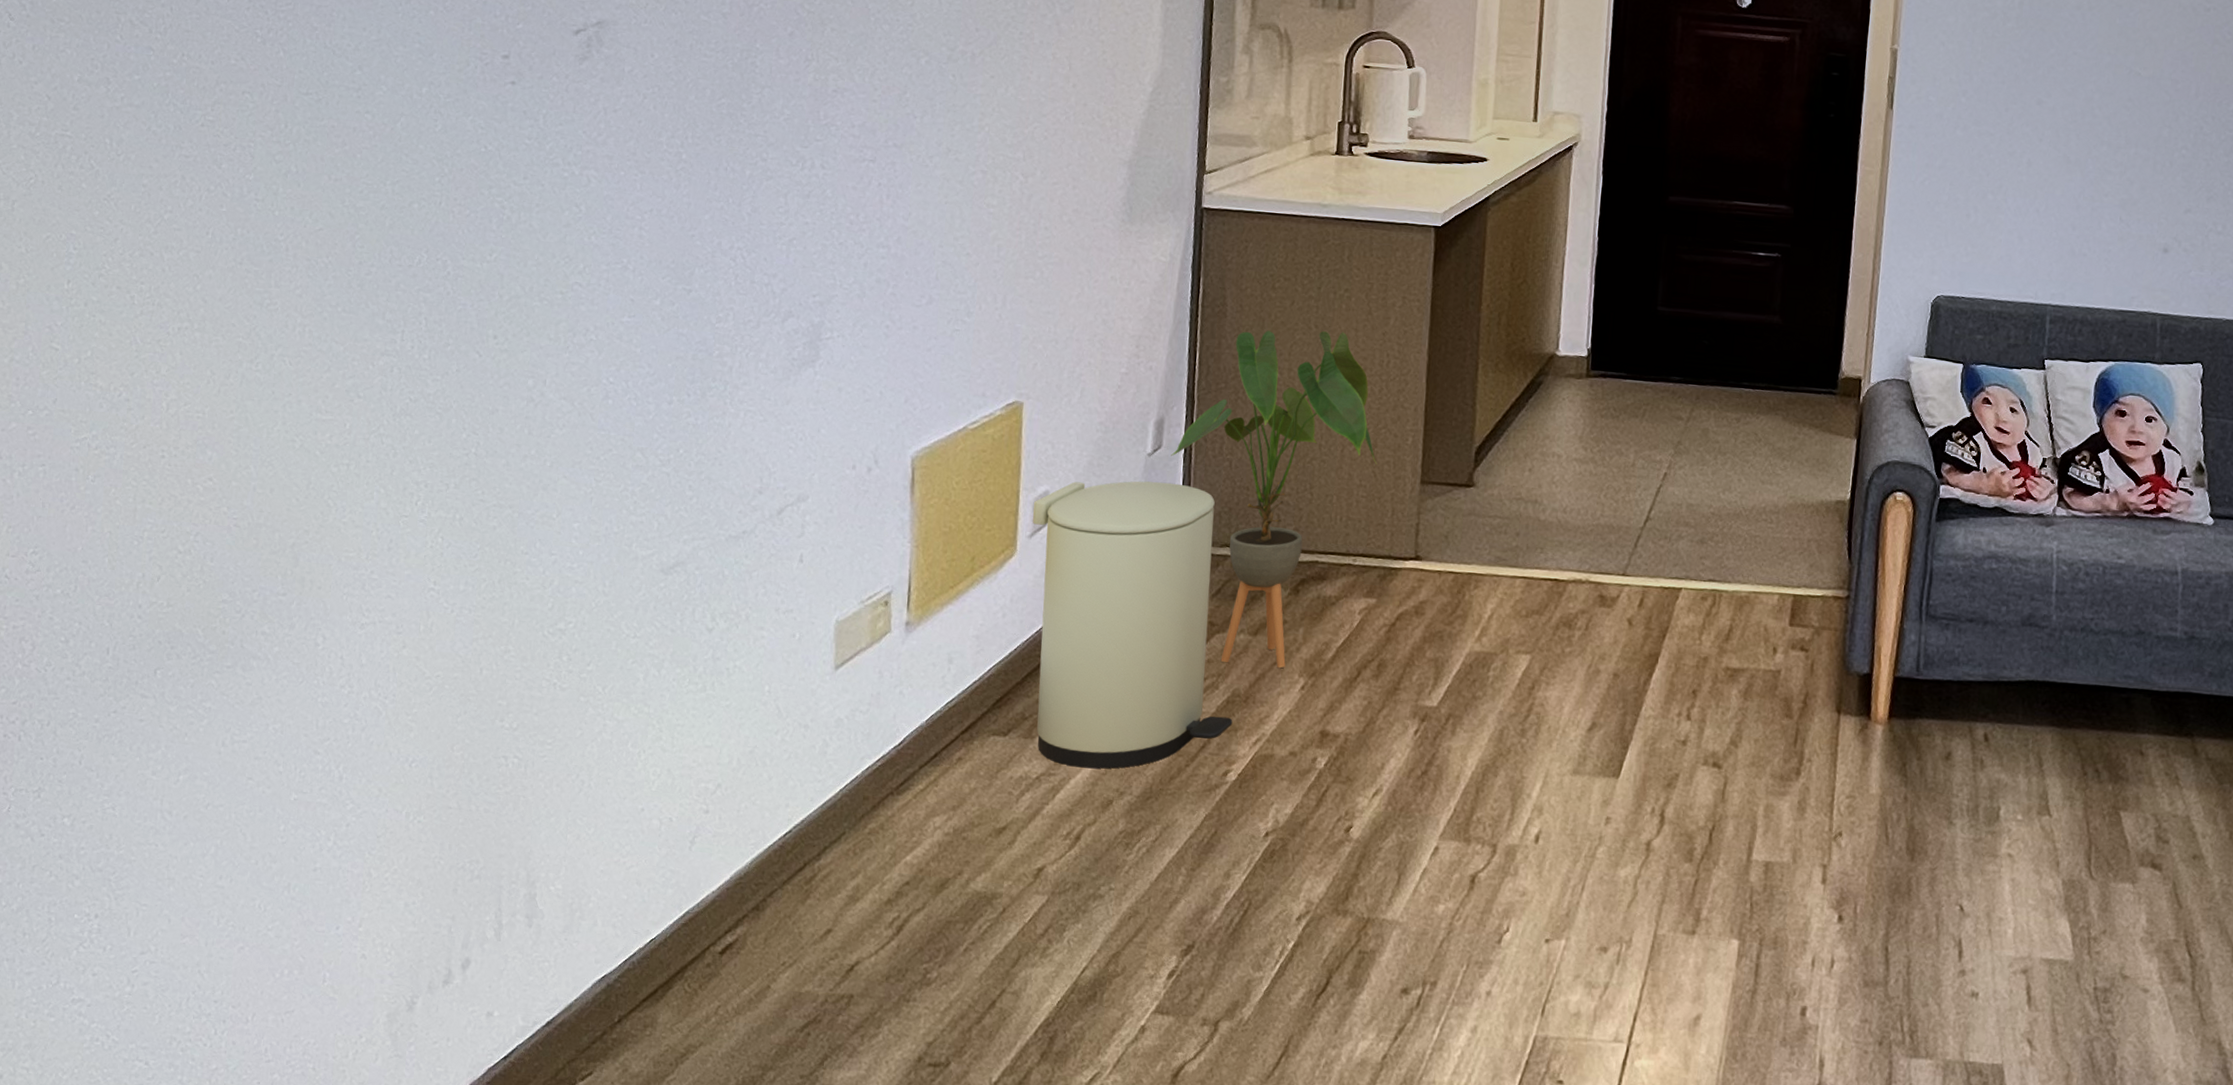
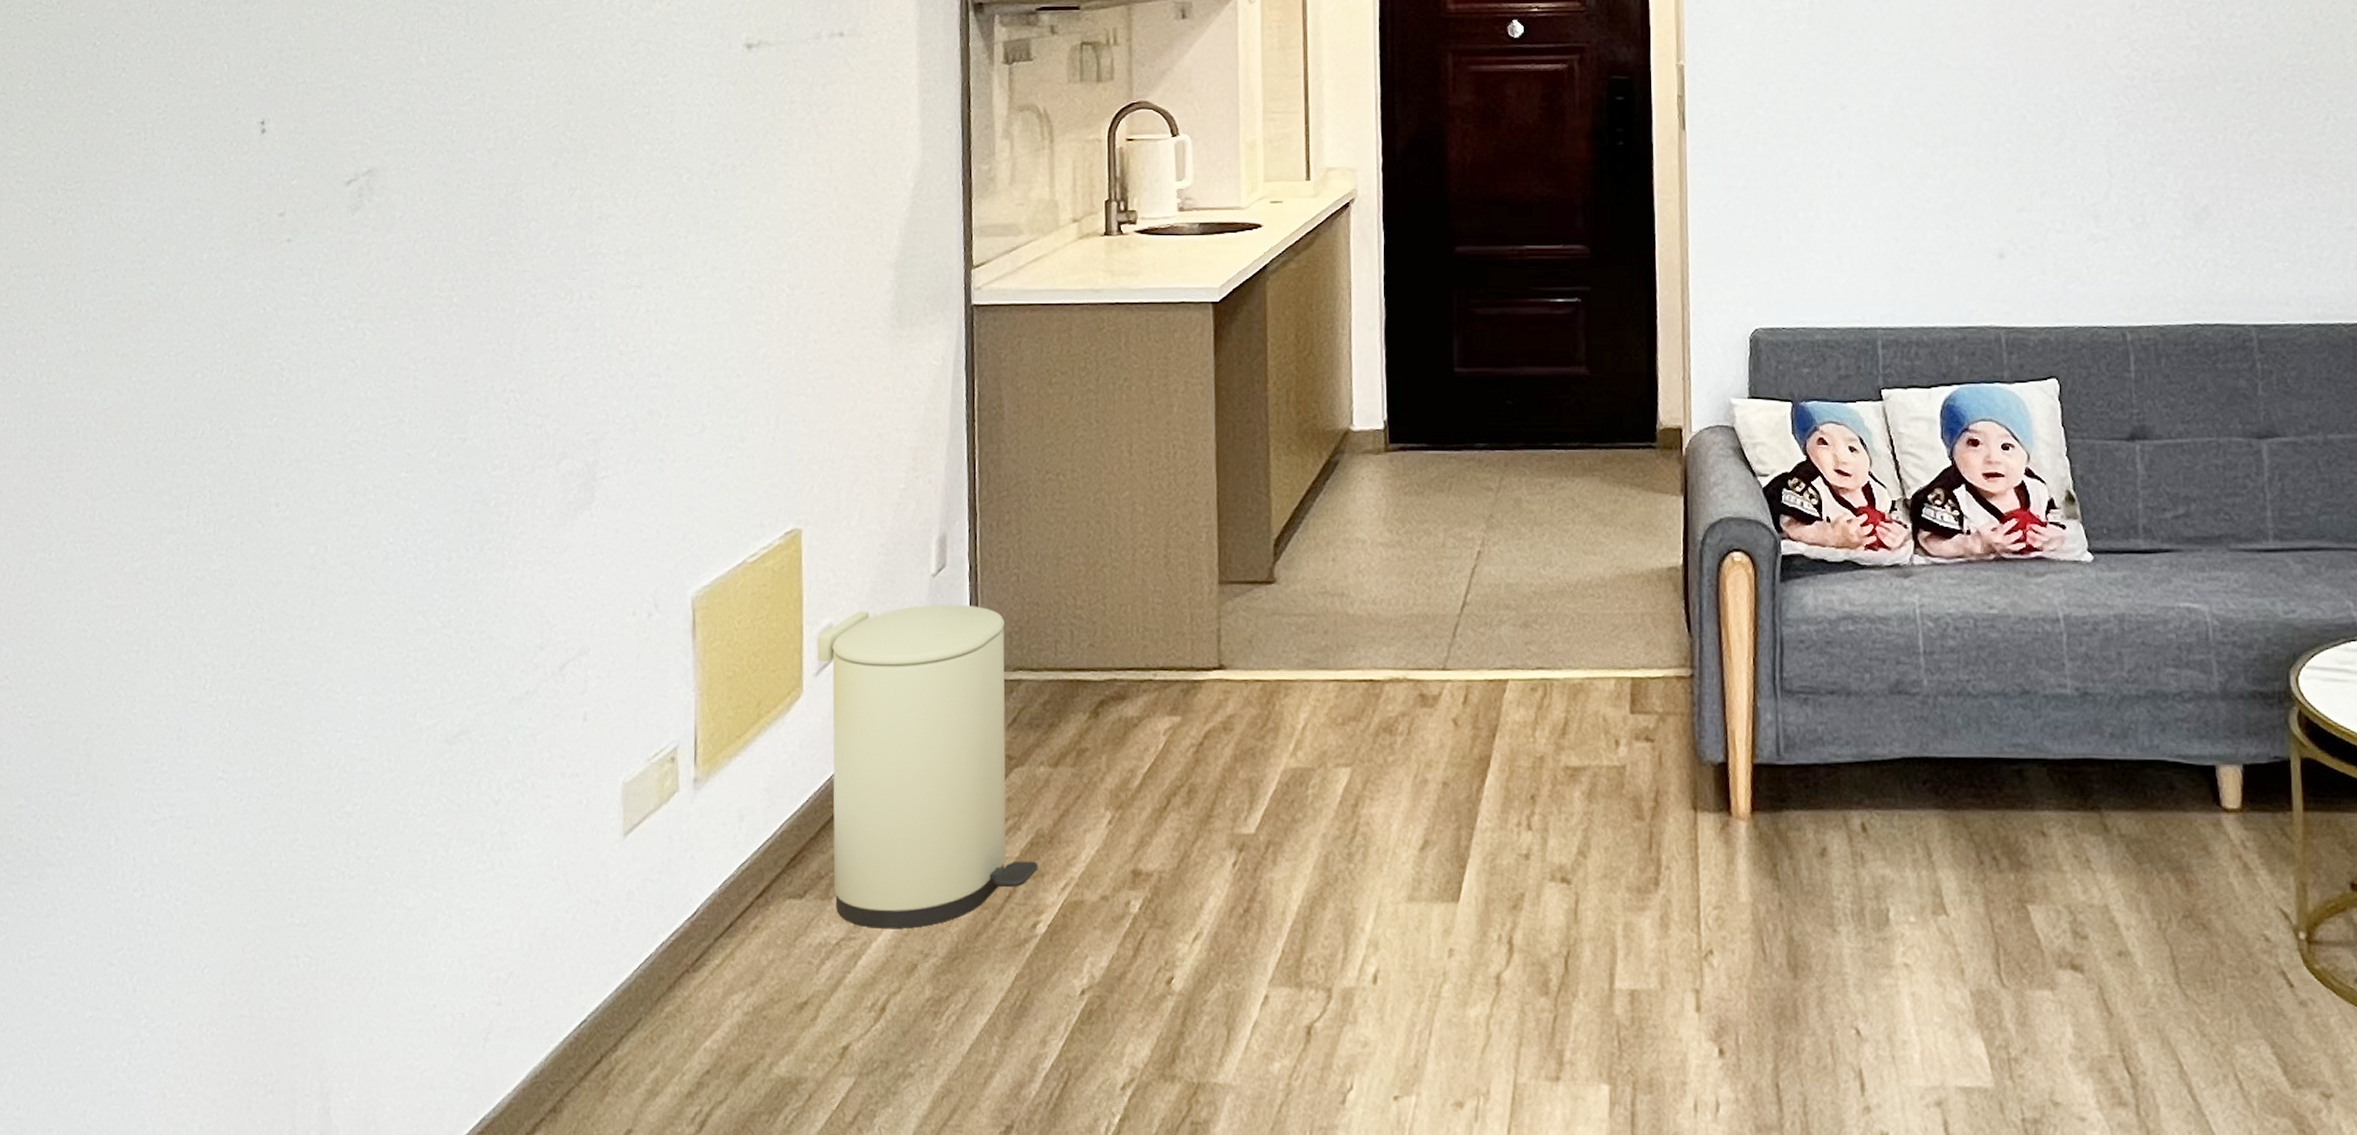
house plant: present [1171,331,1377,669] -> none [956,425,1171,802]

